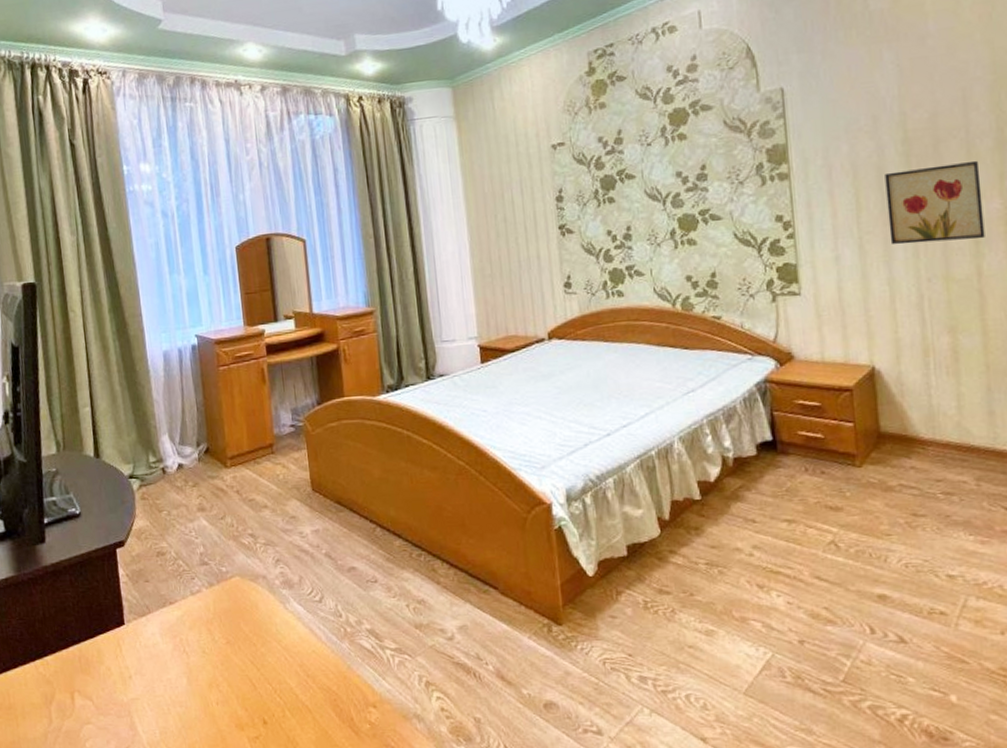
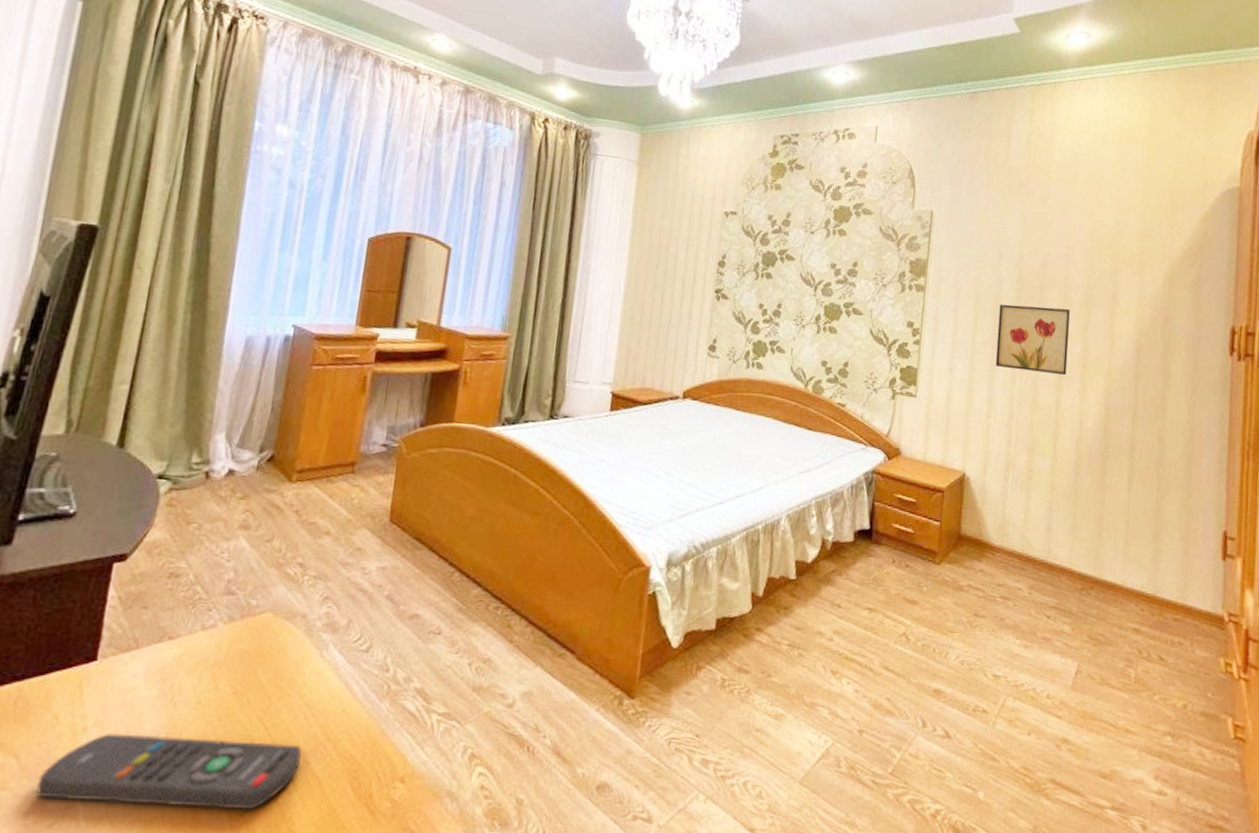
remote control: none [109,678,291,734] -> present [35,733,302,811]

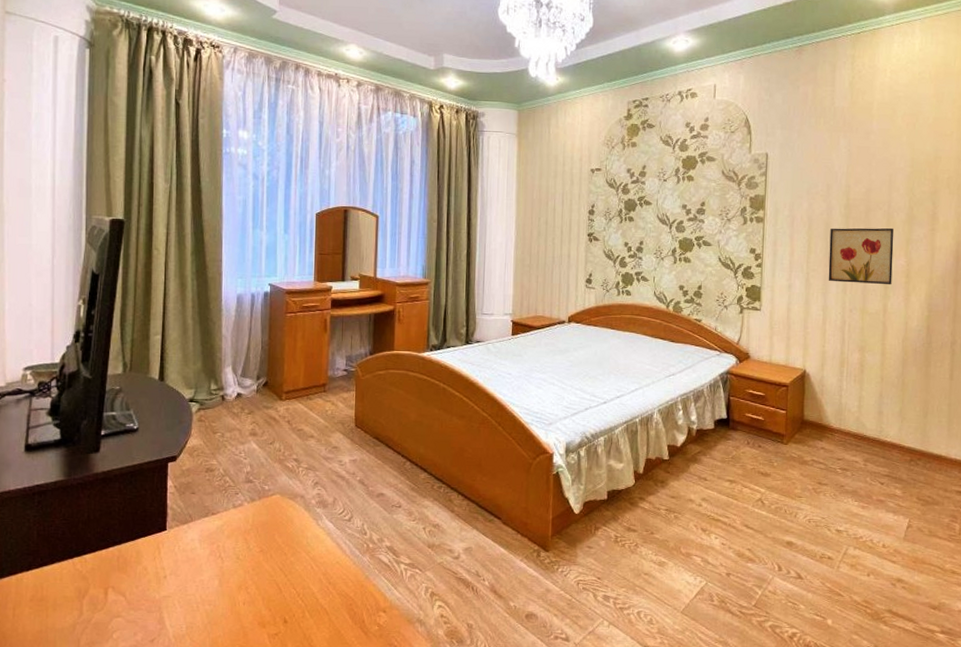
remote control: present [35,733,302,811] -> none [140,579,312,631]

